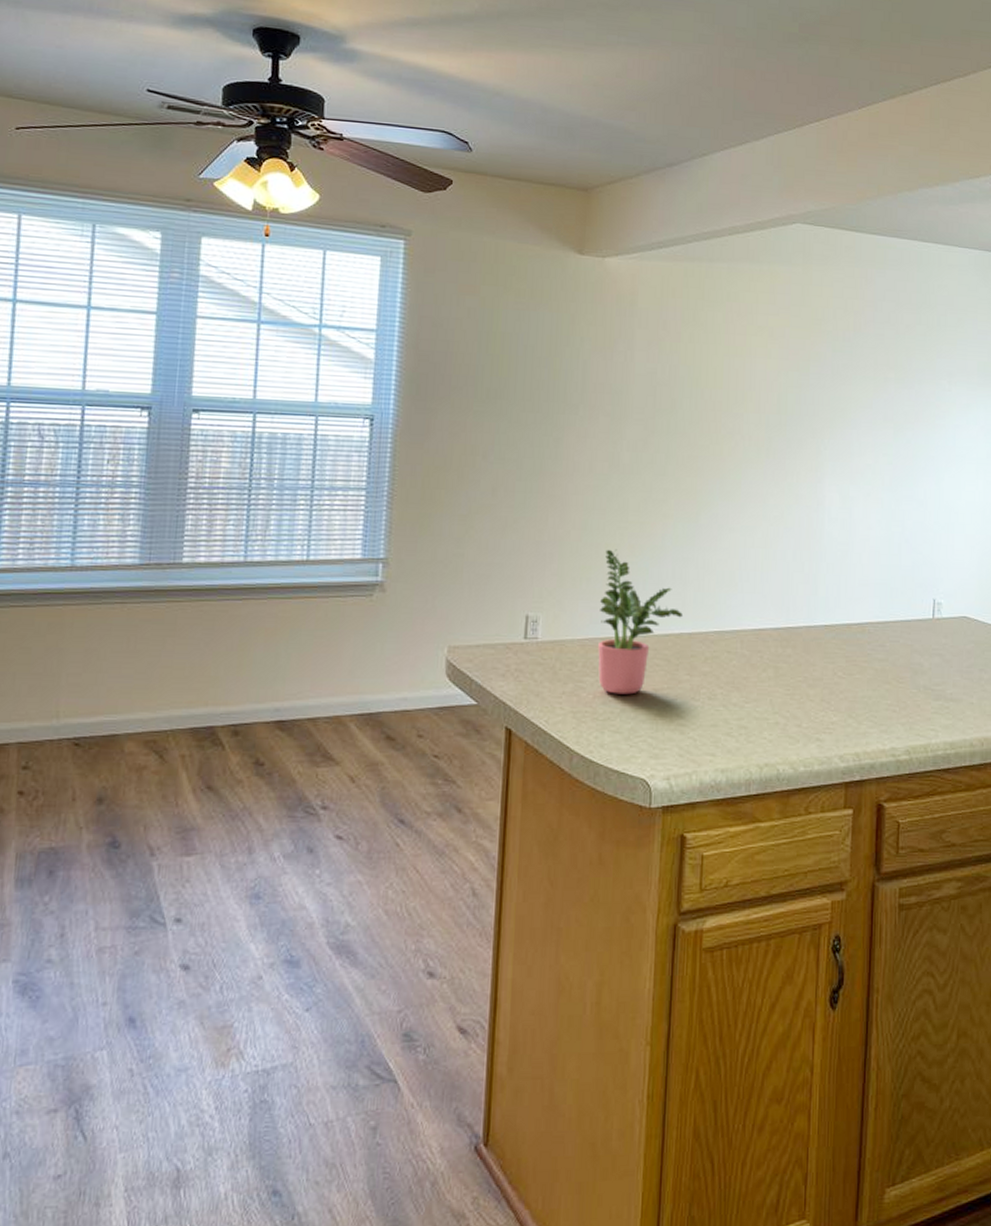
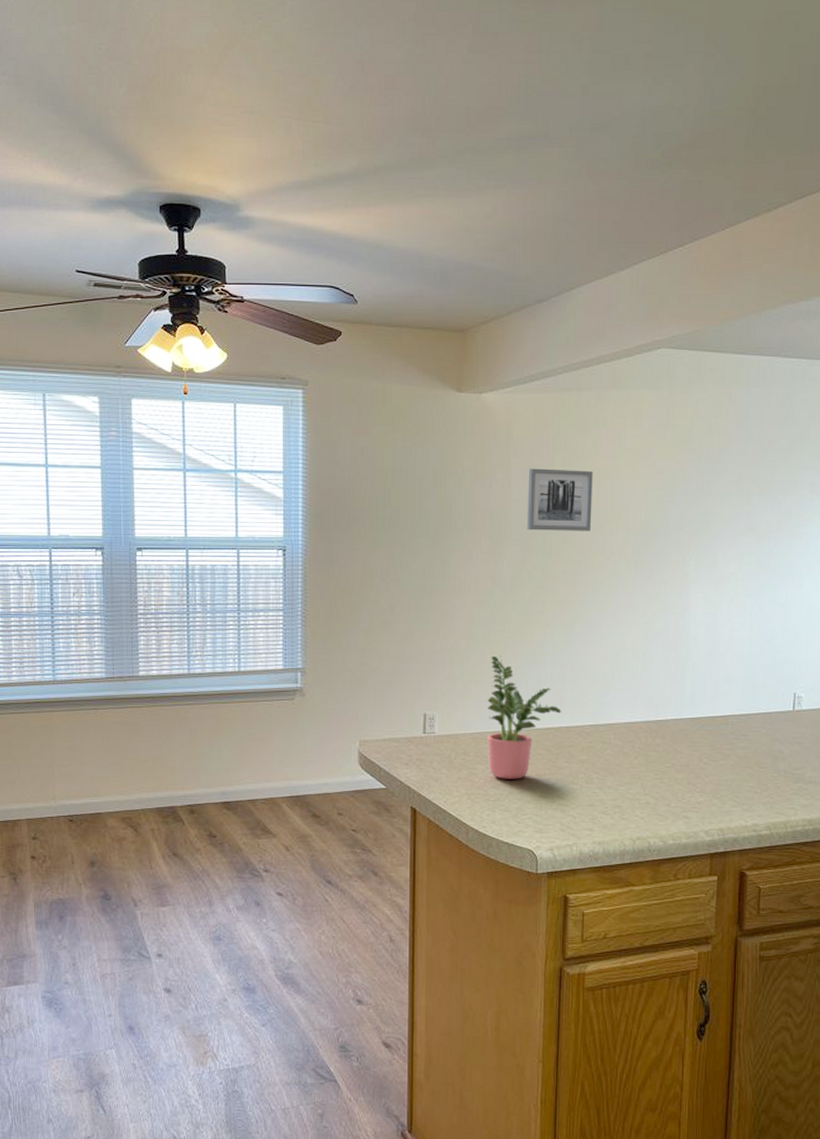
wall art: none [650,341,723,413] -> present [527,468,593,531]

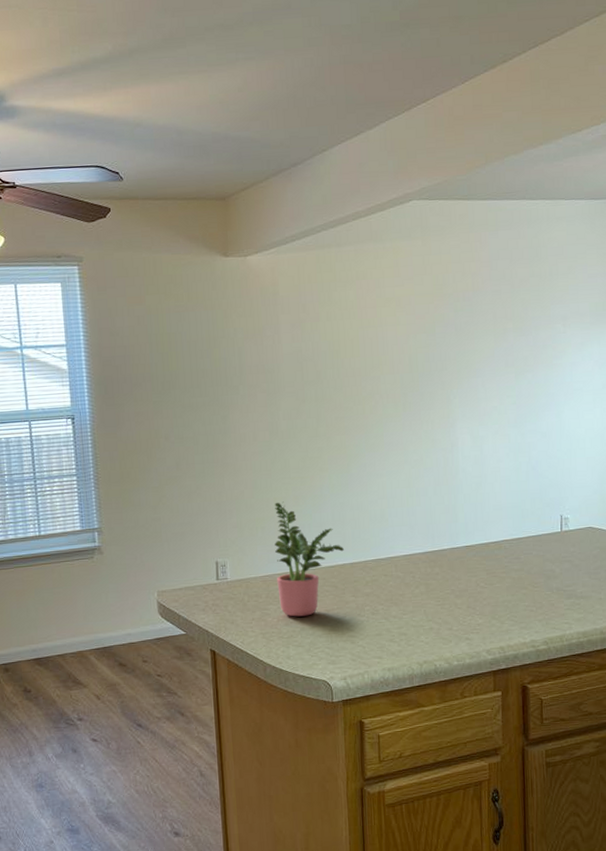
wall art: present [527,468,593,531] -> none [296,321,359,382]

